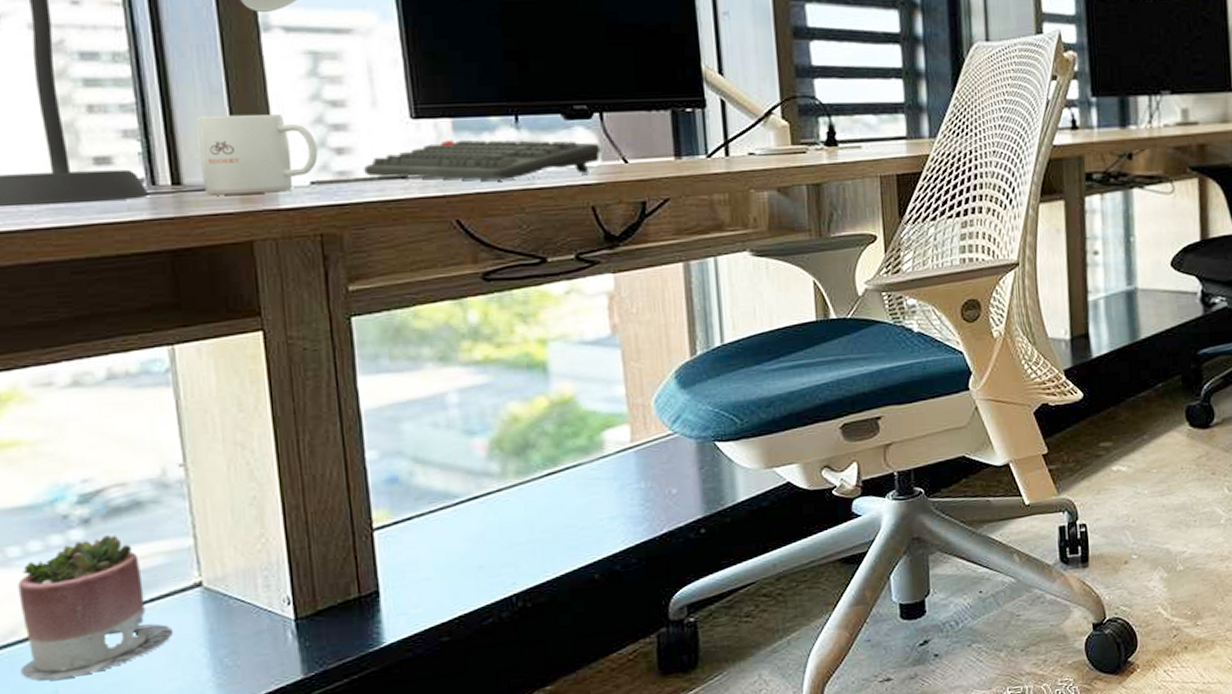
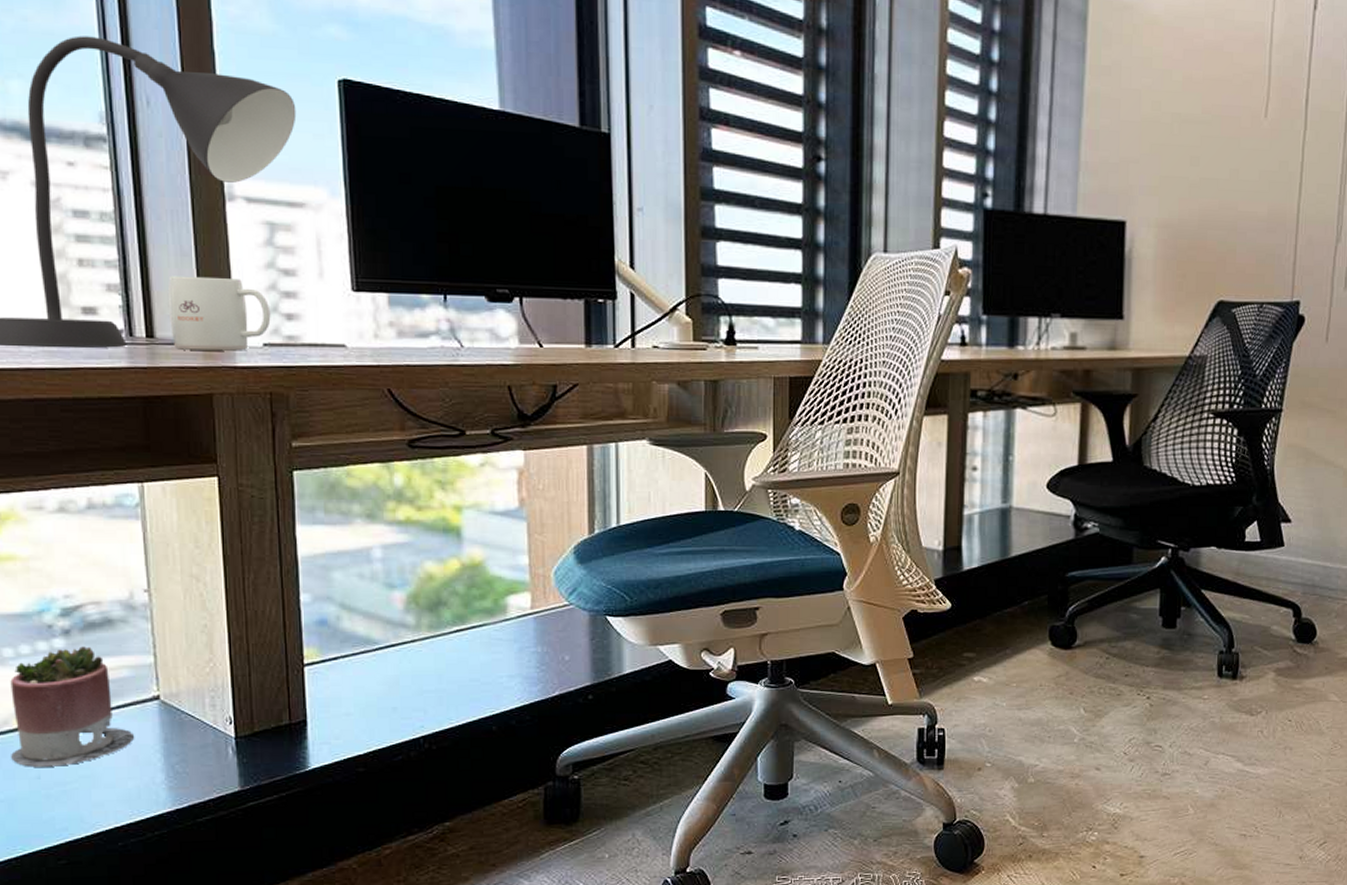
computer keyboard: present [364,139,601,181] -> none [310,313,519,355]

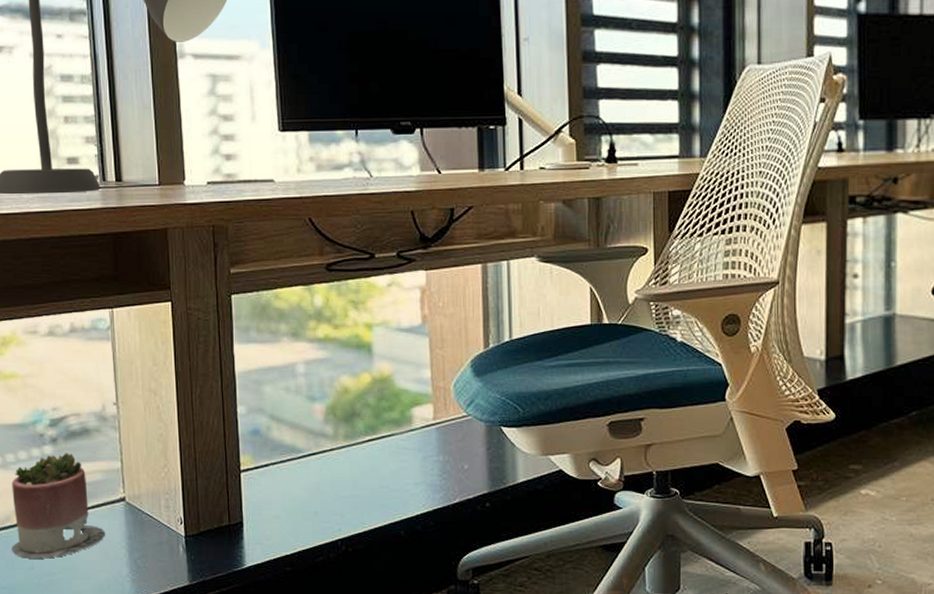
mug: present [167,275,271,351] -> none [132,125,213,191]

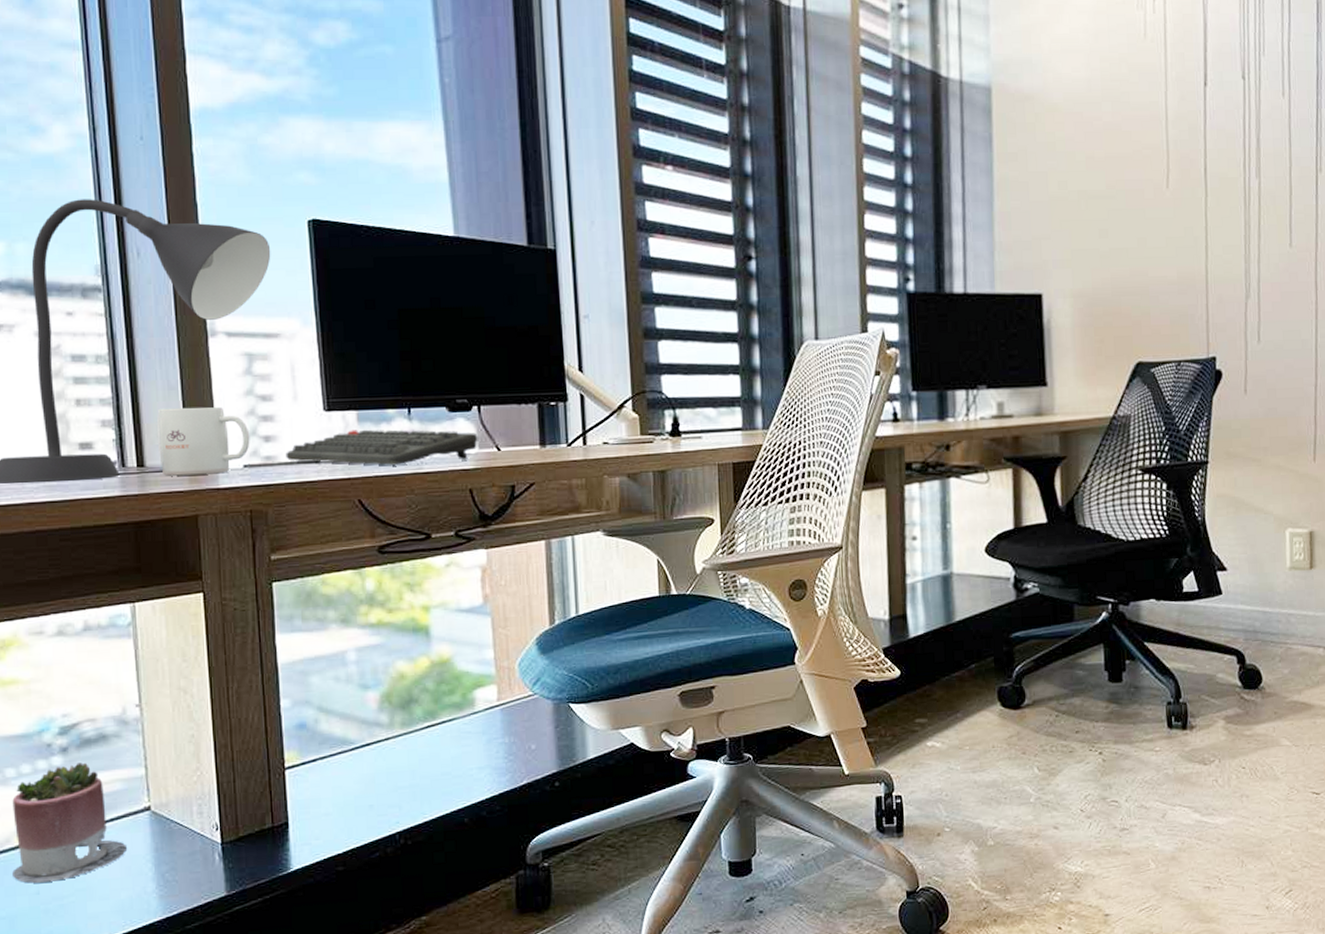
mug: none [132,125,213,191] -> present [156,407,250,476]
computer keyboard: none [244,150,420,185] -> present [286,429,478,465]

